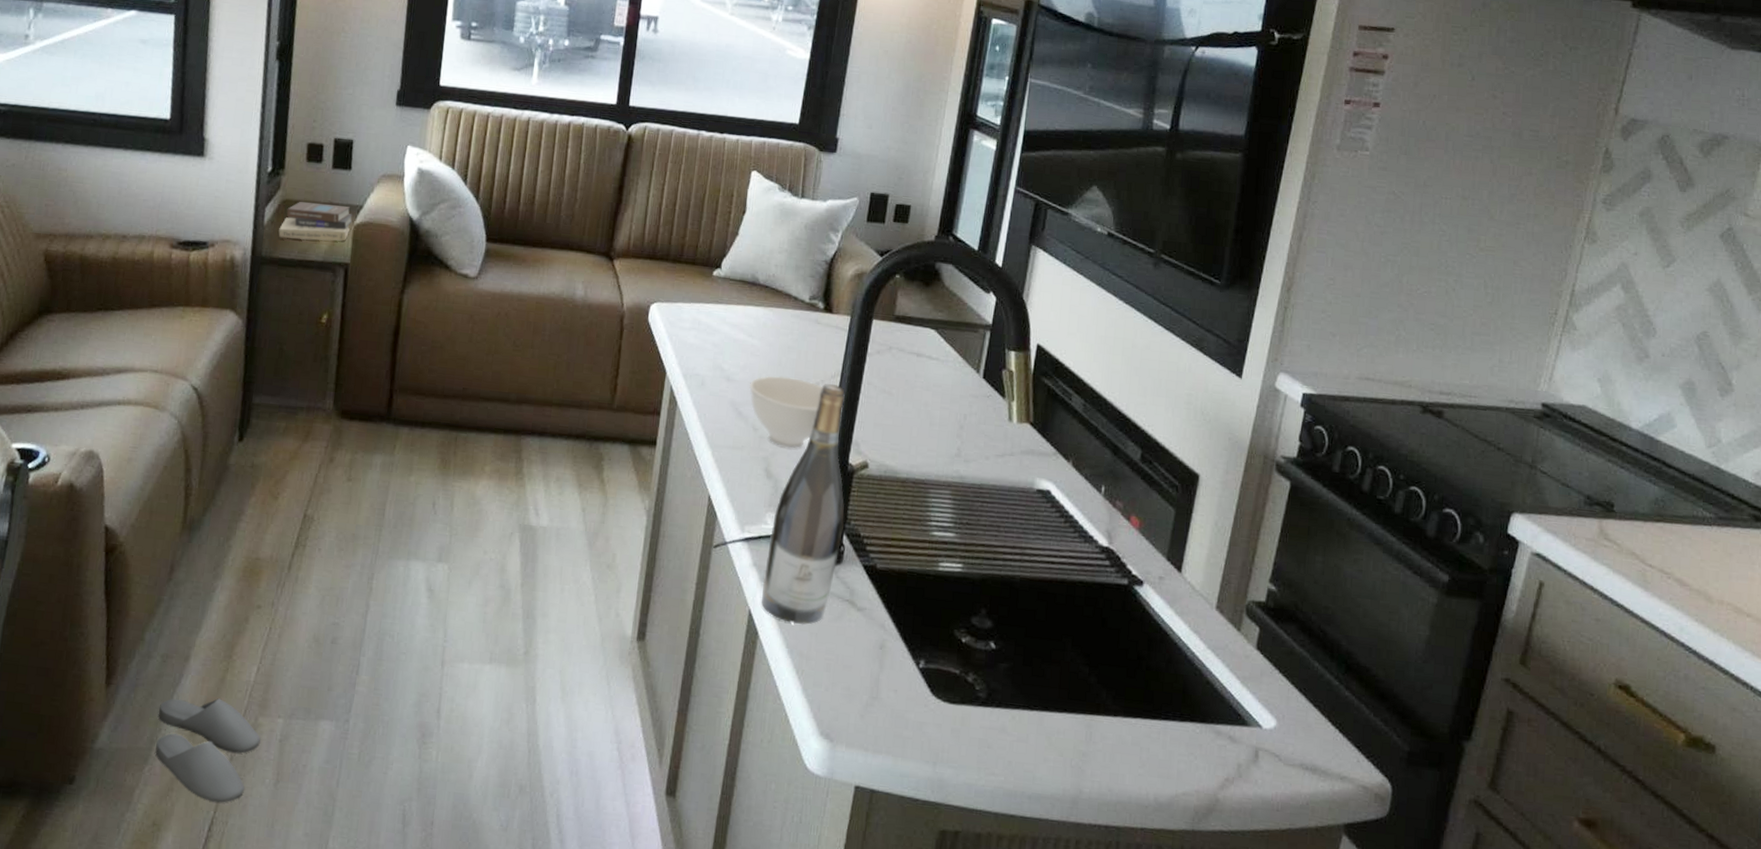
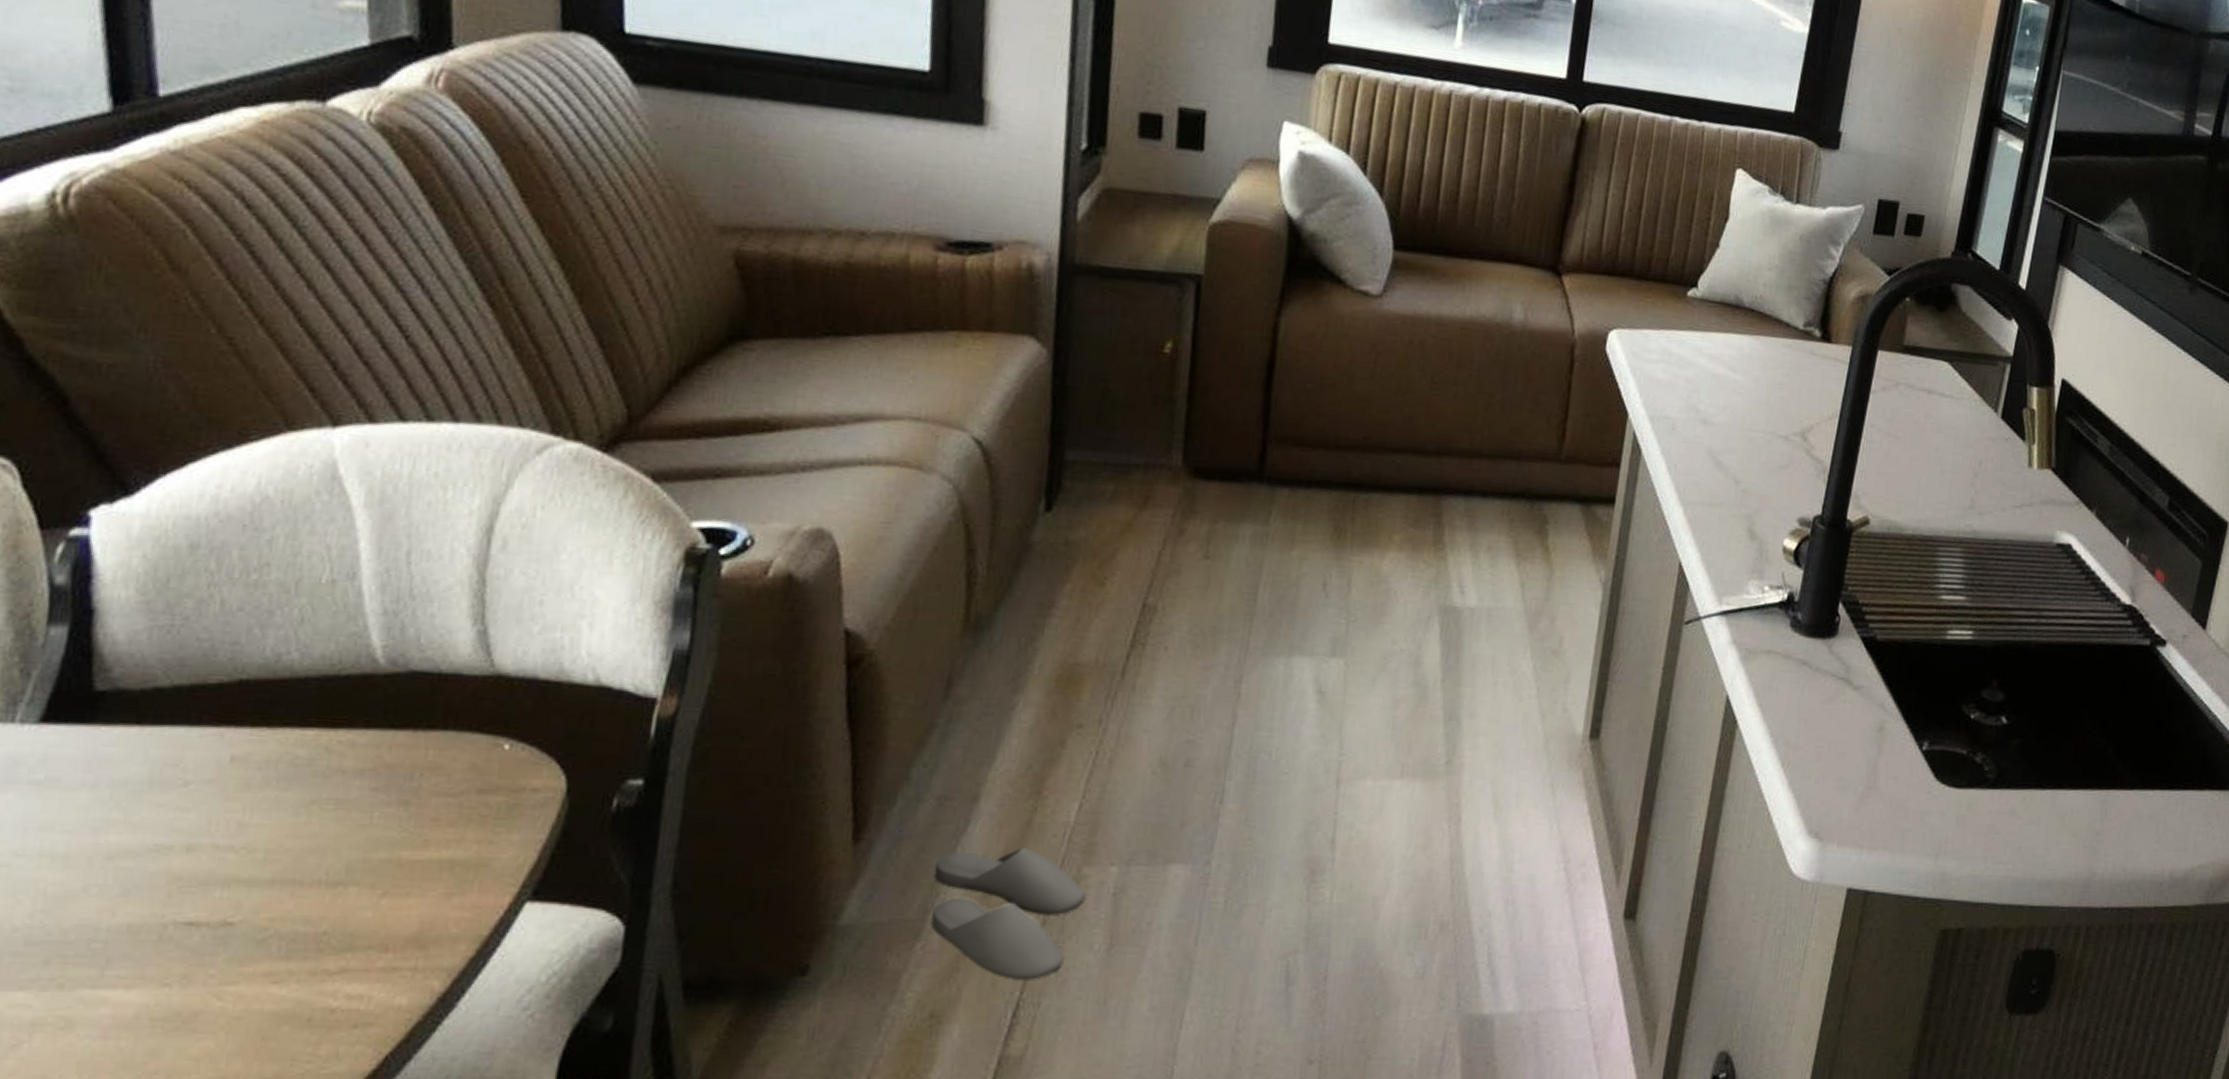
books: present [278,201,353,241] -> none [1098,190,1207,246]
bowl: present [749,375,823,448] -> none [1730,417,1819,503]
wine bottle: present [761,383,845,625] -> none [1741,426,1844,710]

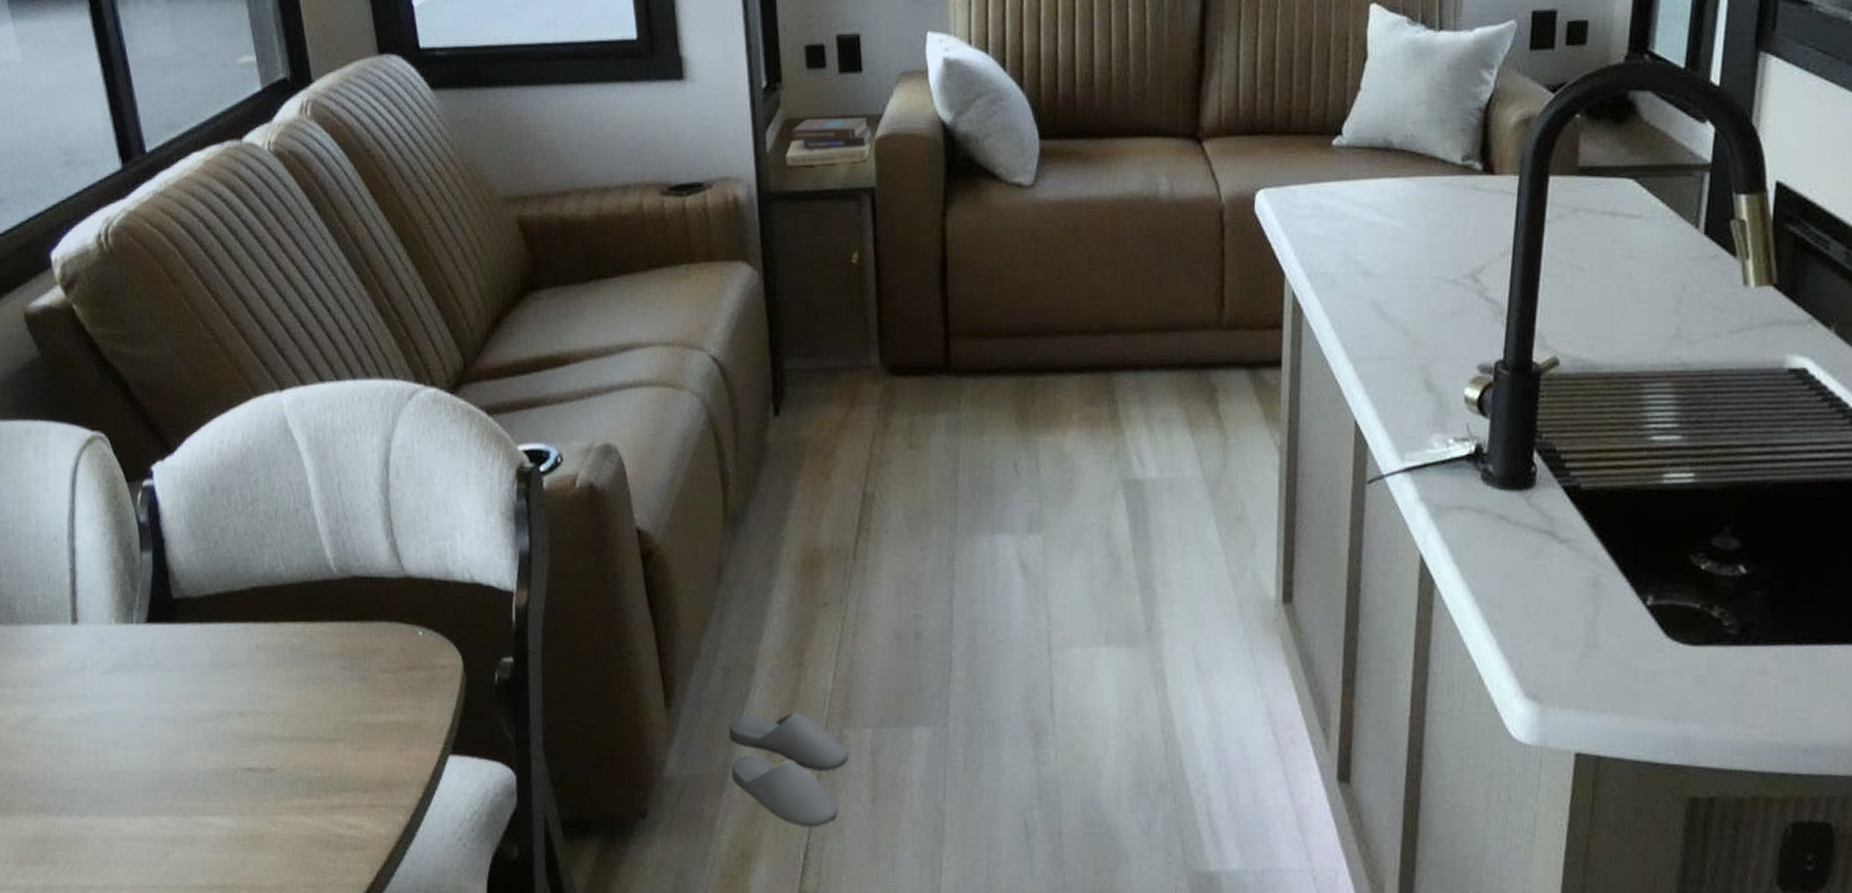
books: none [1098,190,1207,246] -> present [785,117,873,167]

